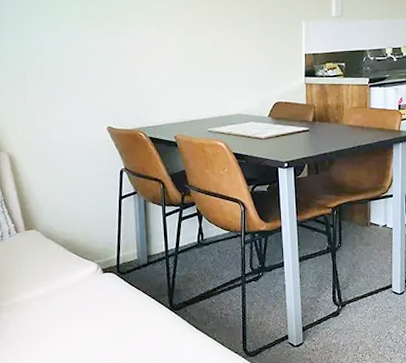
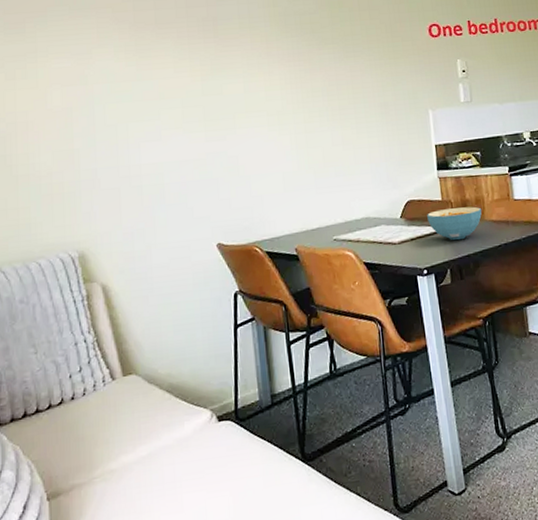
cereal bowl: none [292,111,341,140] -> present [427,206,482,241]

